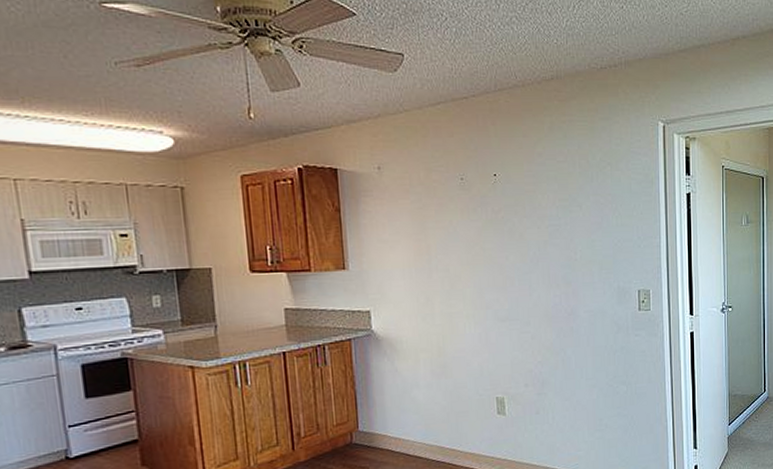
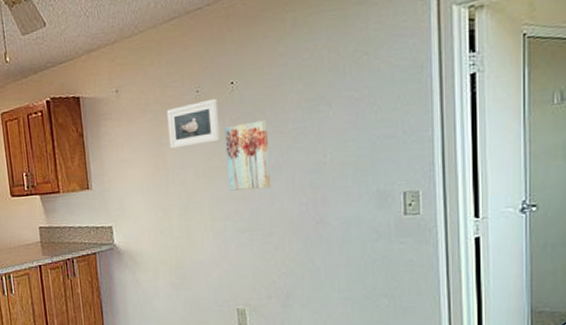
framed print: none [431,188,483,234] -> present [166,98,220,149]
wall art: none [487,214,529,281] -> present [224,119,271,191]

